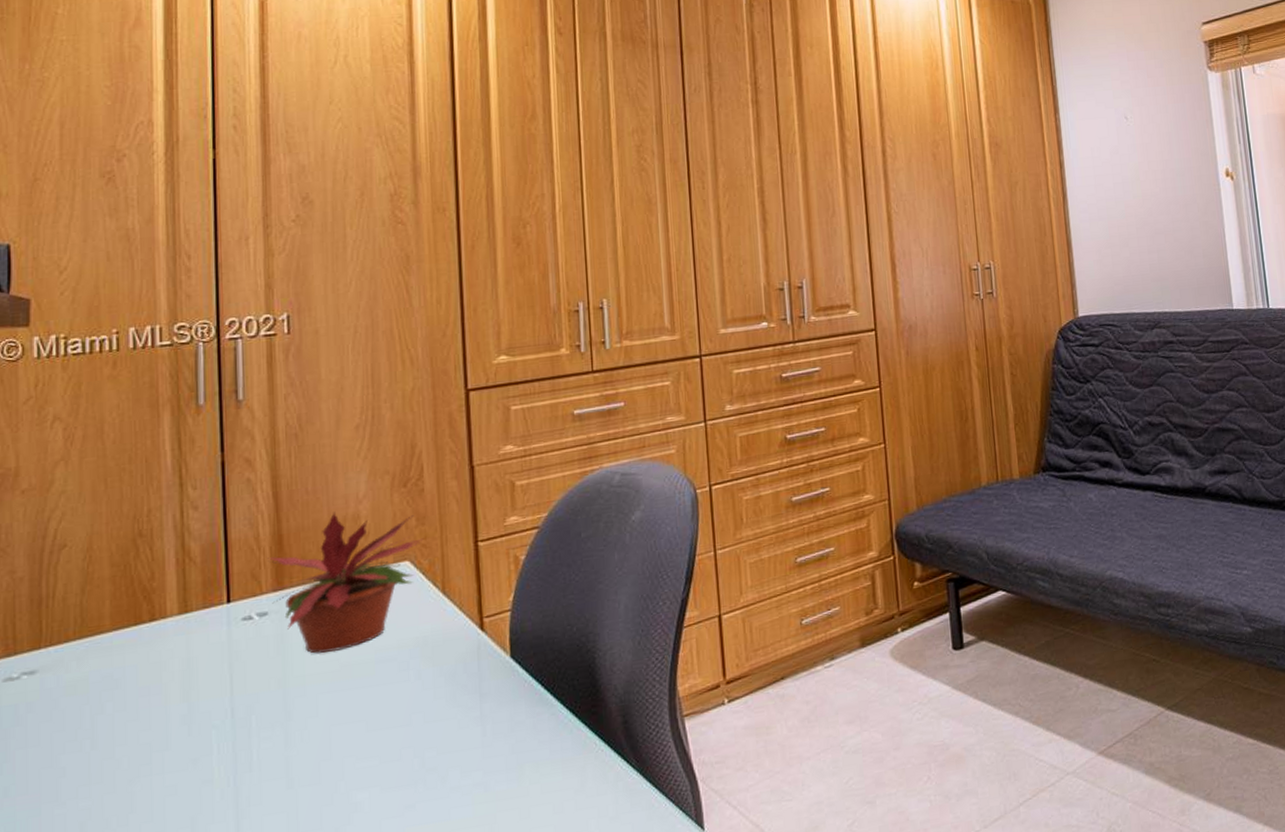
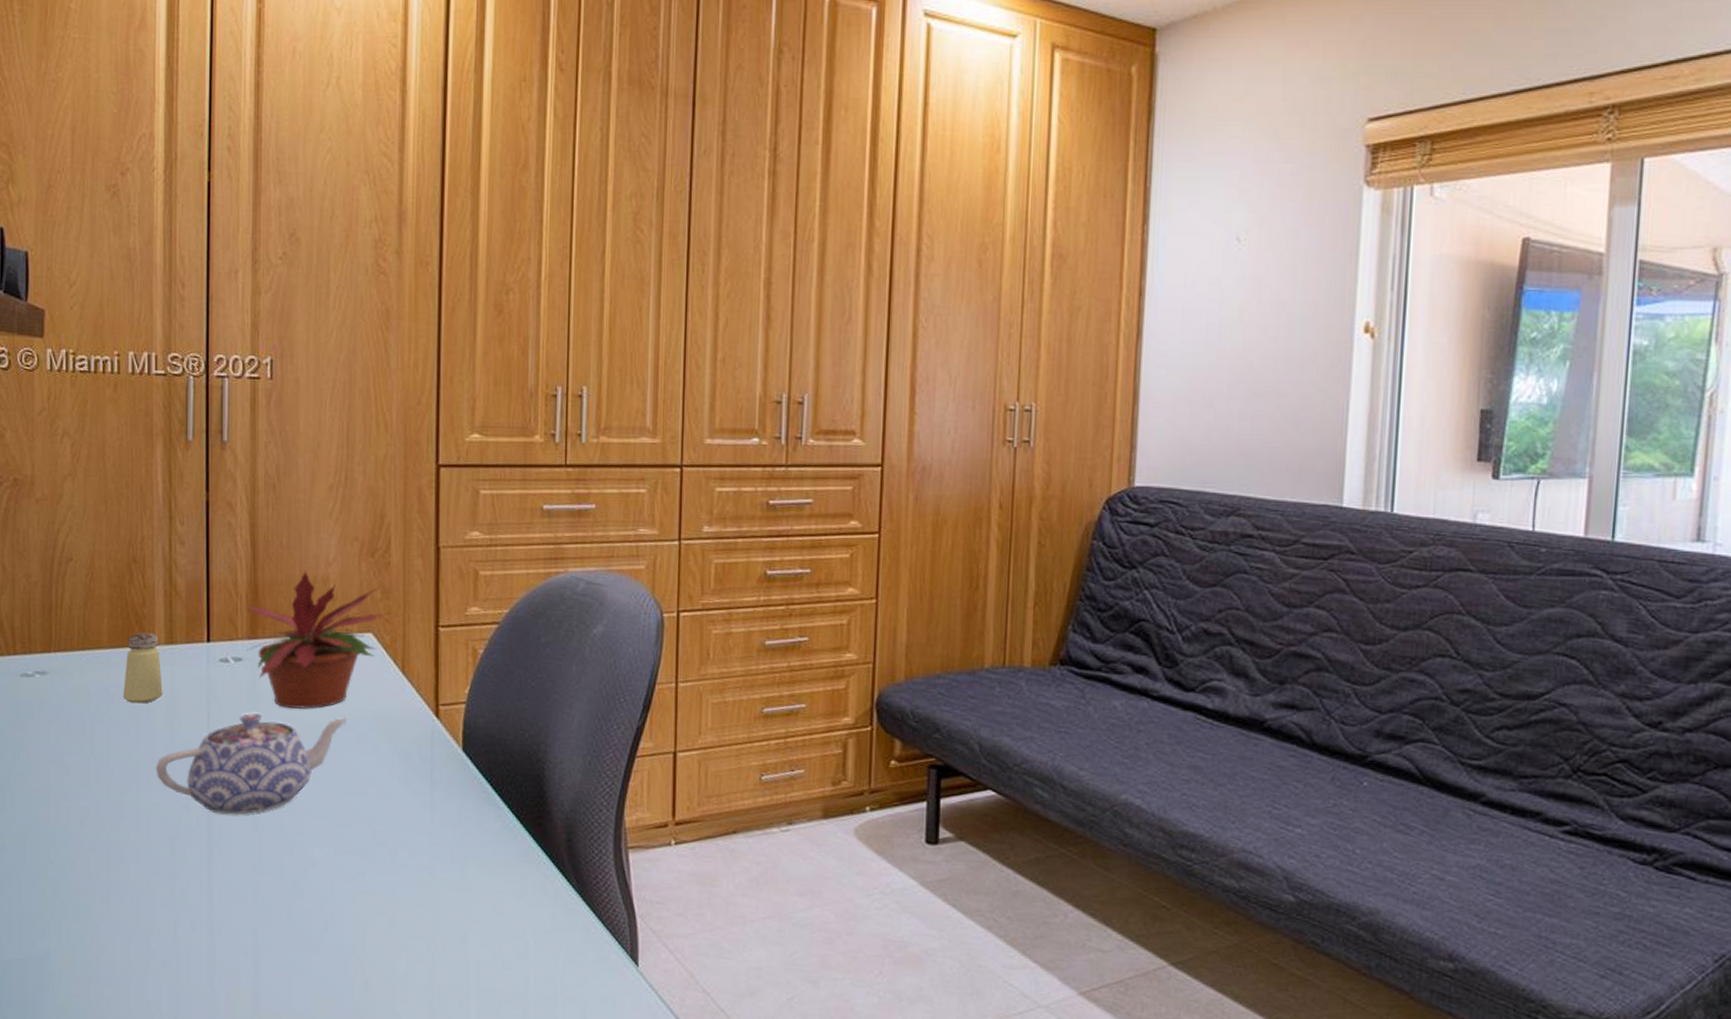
saltshaker: none [130,605,177,684] -> present [123,632,163,704]
teapot: none [170,649,389,780] -> present [155,713,349,815]

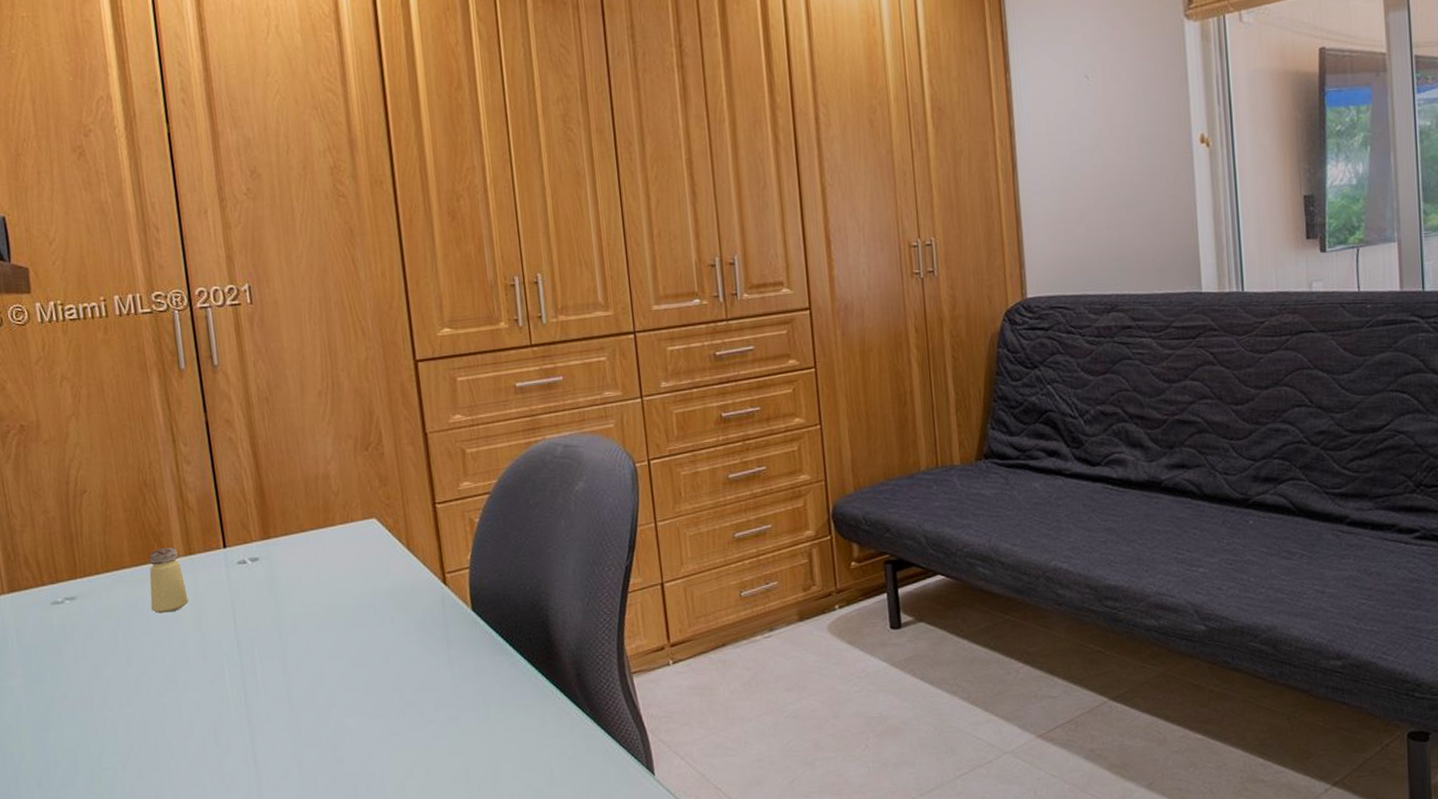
teapot: present [155,713,349,815] -> none [190,596,365,701]
potted plant: present [239,570,387,710] -> none [252,470,387,597]

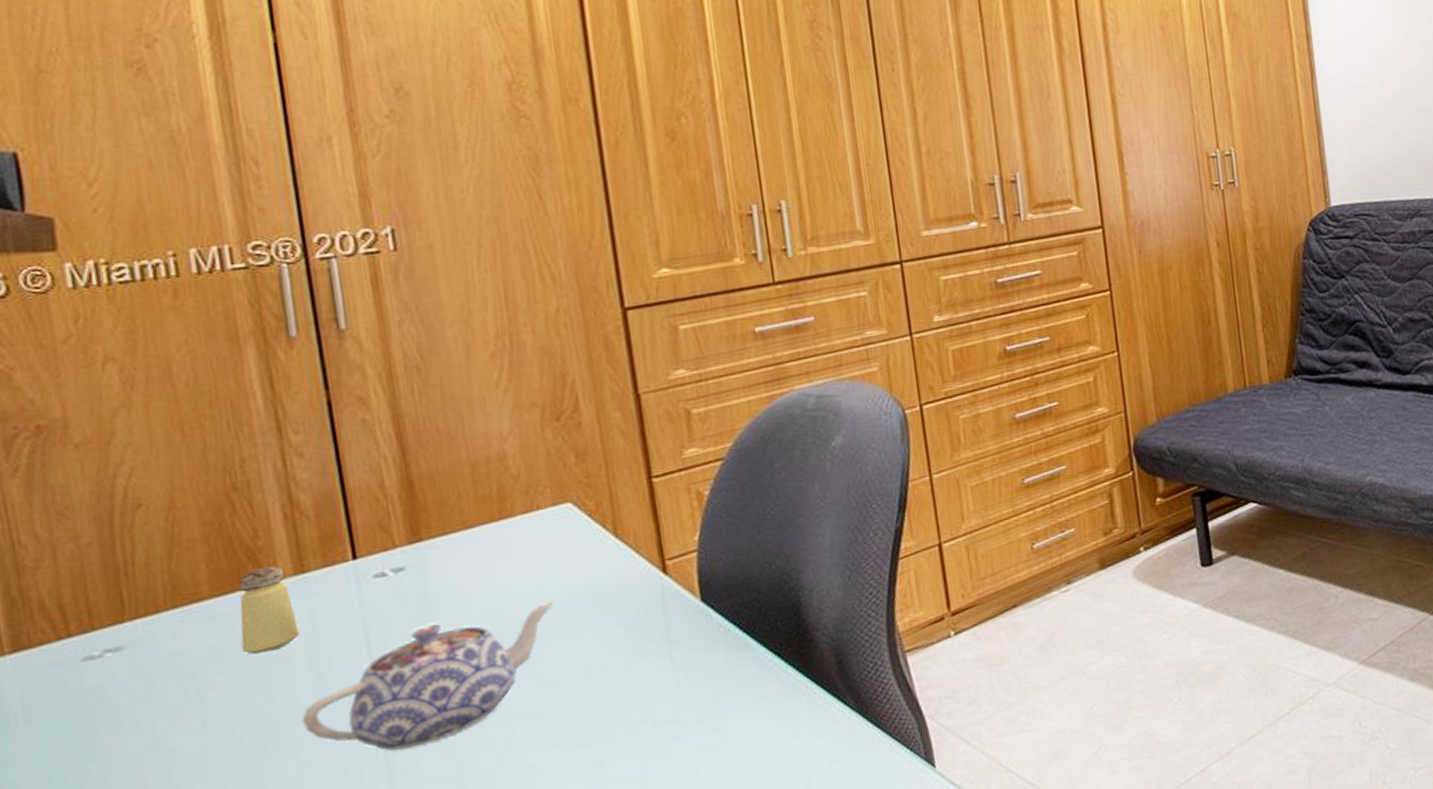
teapot: none [190,596,365,701] -> present [301,600,556,751]

